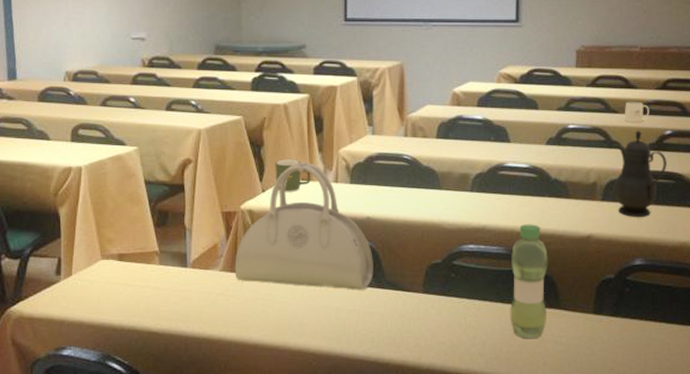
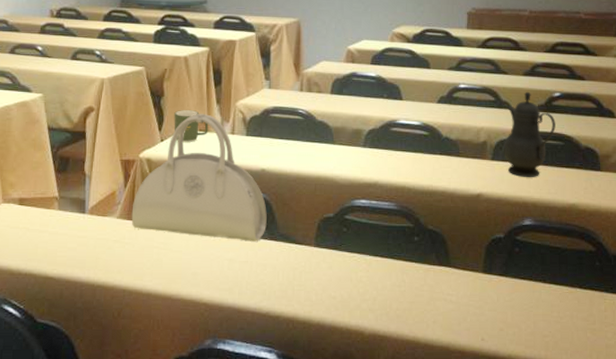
water bottle: present [510,224,548,338] -> none [400,181,439,295]
mug: present [625,101,649,124] -> none [514,63,538,86]

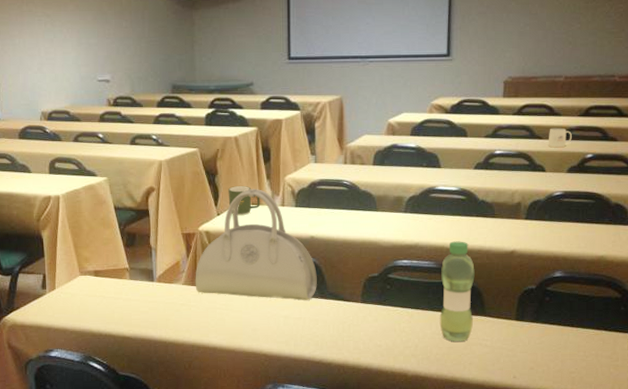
water bottle: none [400,181,439,295] -> present [439,241,475,342]
coffeepot: present [504,91,556,177] -> none [537,154,587,234]
mug: none [514,63,538,86] -> present [549,127,572,149]

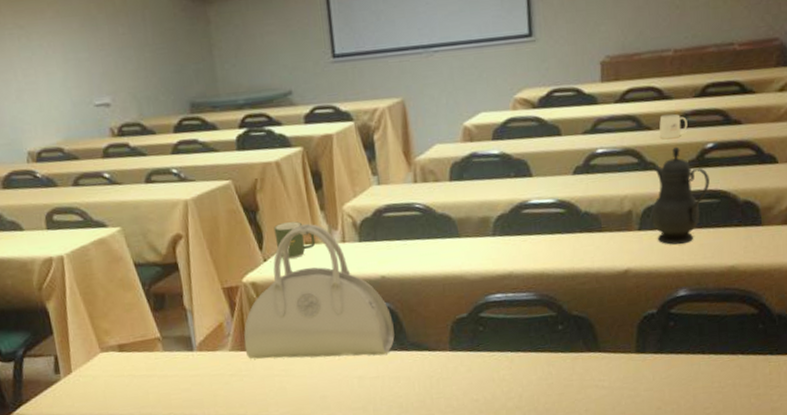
water bottle: present [439,241,475,342] -> none [542,264,586,387]
coffeepot: none [537,154,587,234] -> present [651,146,710,245]

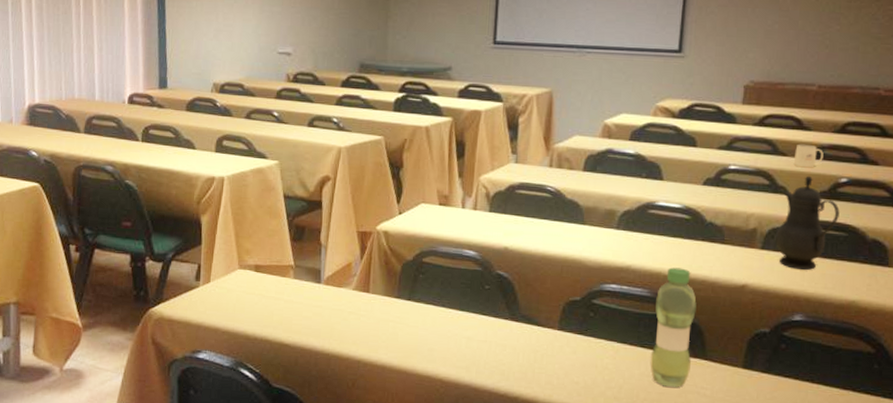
handbag: present [244,223,395,360] -> none [367,186,509,321]
mug: present [274,221,316,259] -> none [413,182,450,216]
water bottle: none [542,264,586,387] -> present [650,267,697,387]

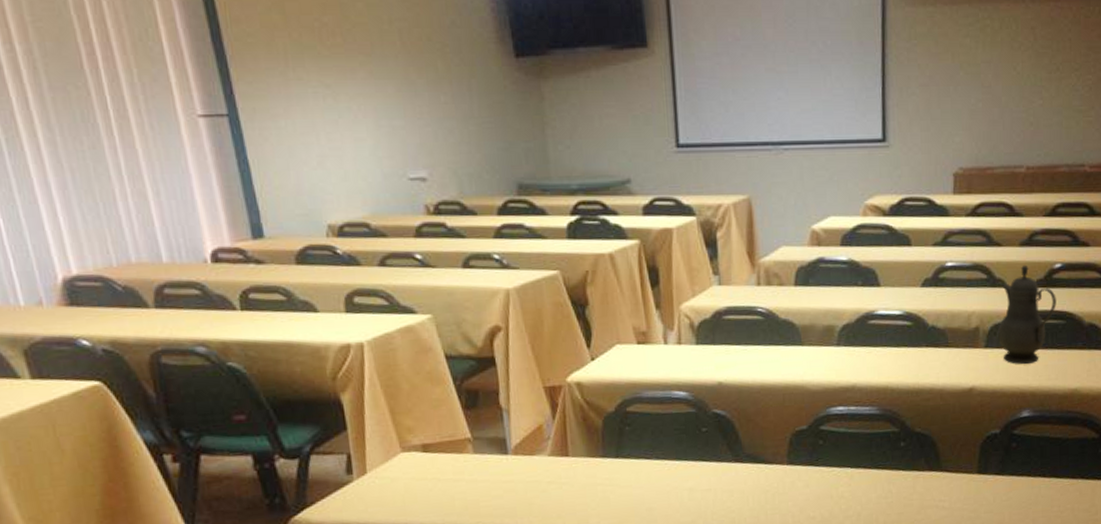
water bottle: present [650,267,697,387] -> none [885,379,927,506]
mug: present [794,144,824,169] -> none [1009,231,1037,258]

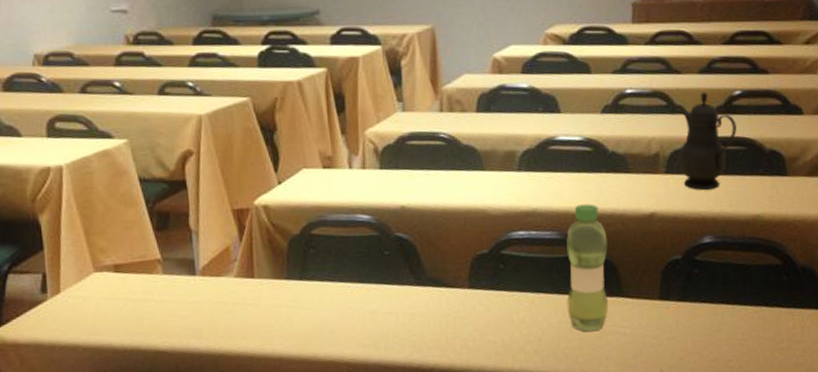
water bottle: none [885,379,927,506] -> present [565,204,608,331]

